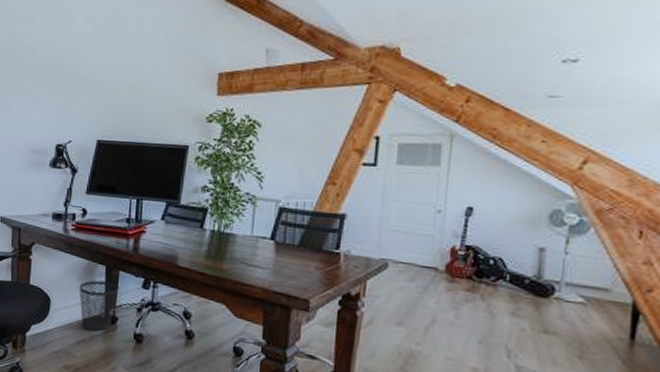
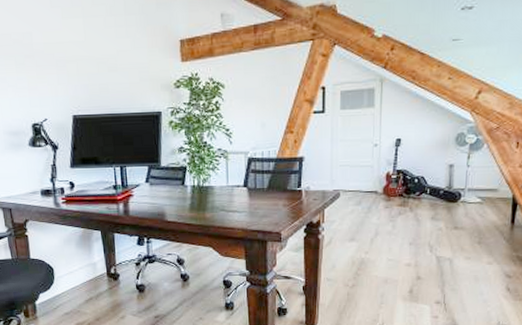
wastebasket: present [79,280,119,331] -> none [79,244,117,290]

